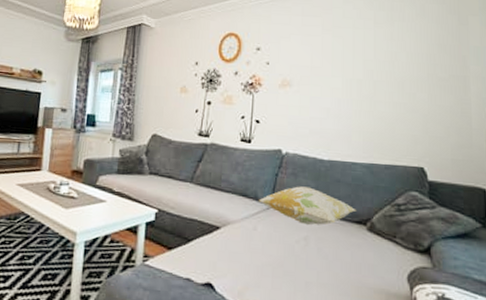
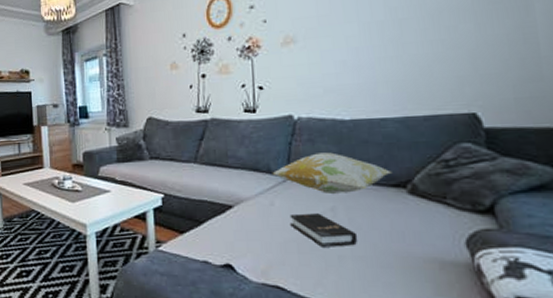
hardback book: none [268,239,324,274] -> present [289,213,358,247]

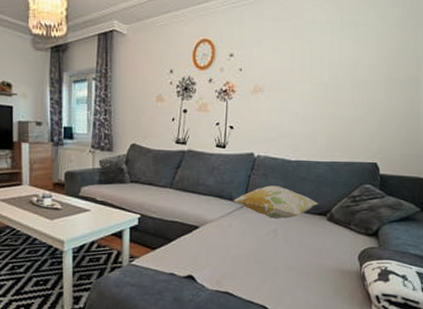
hardback book: present [289,213,358,247] -> none [242,234,290,261]

